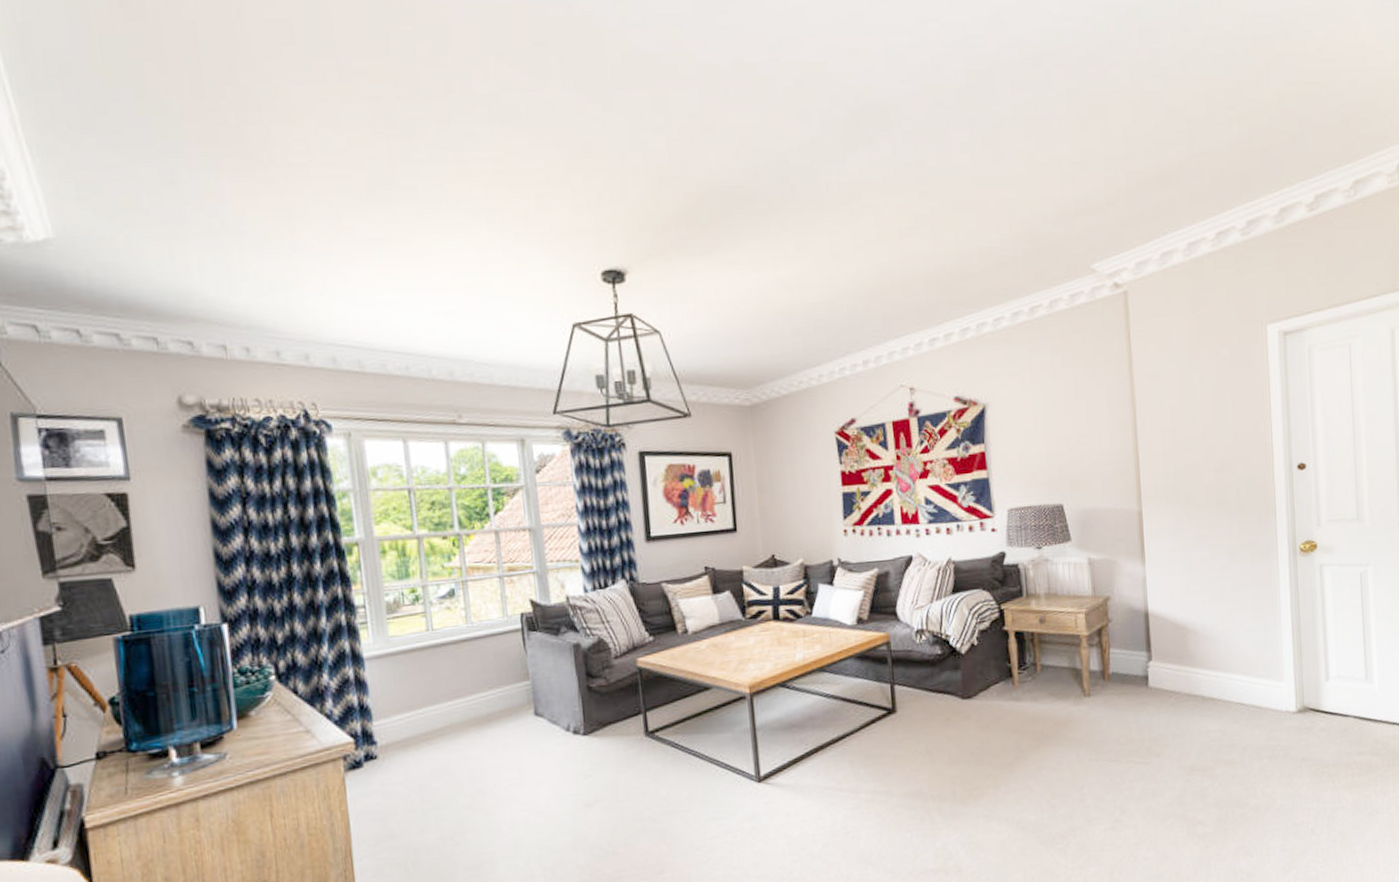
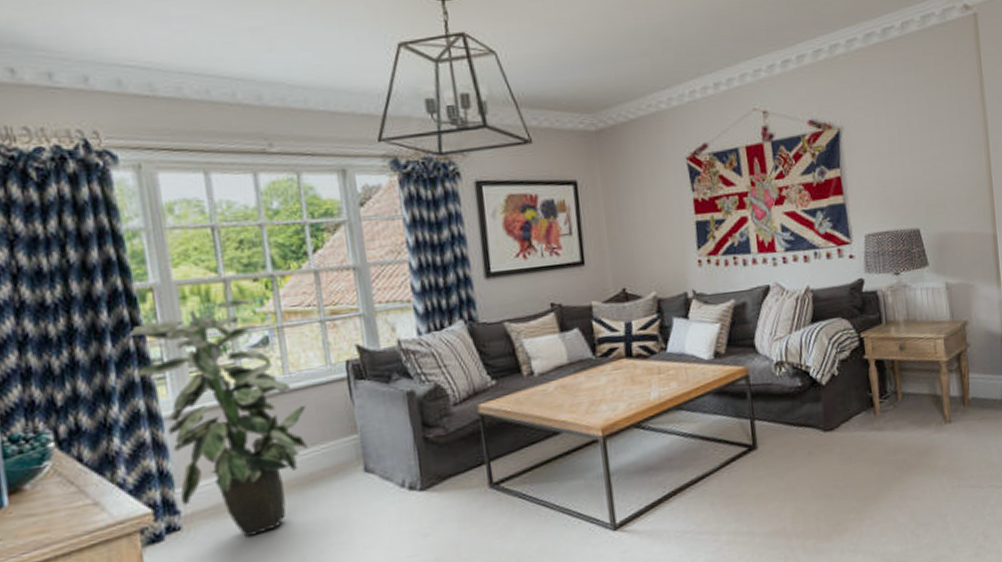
indoor plant: none [337,554,486,769] -> present [128,298,308,538]

